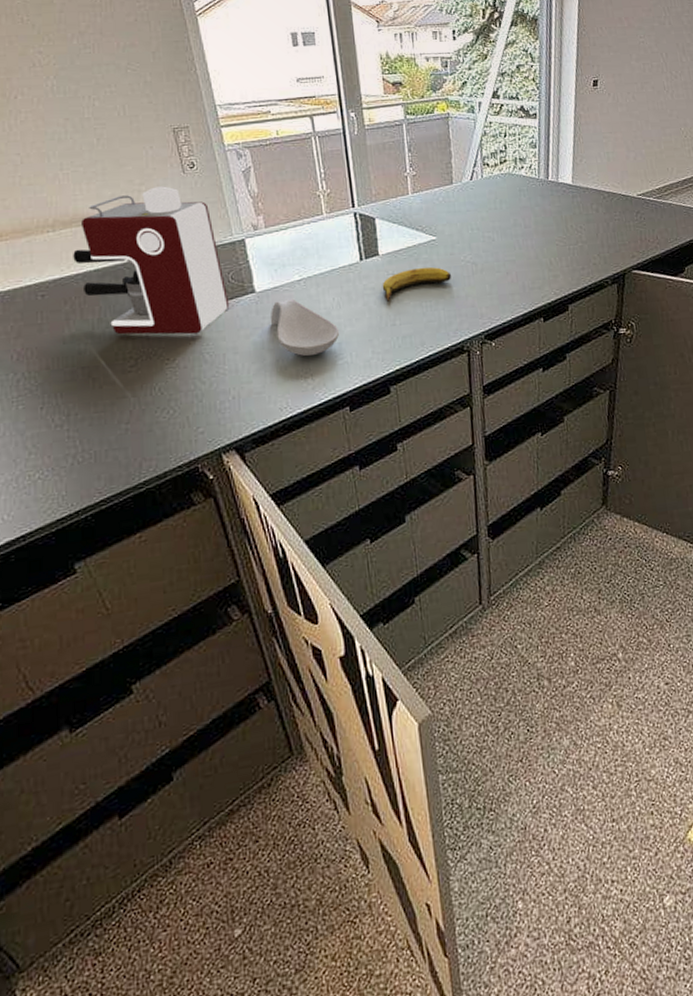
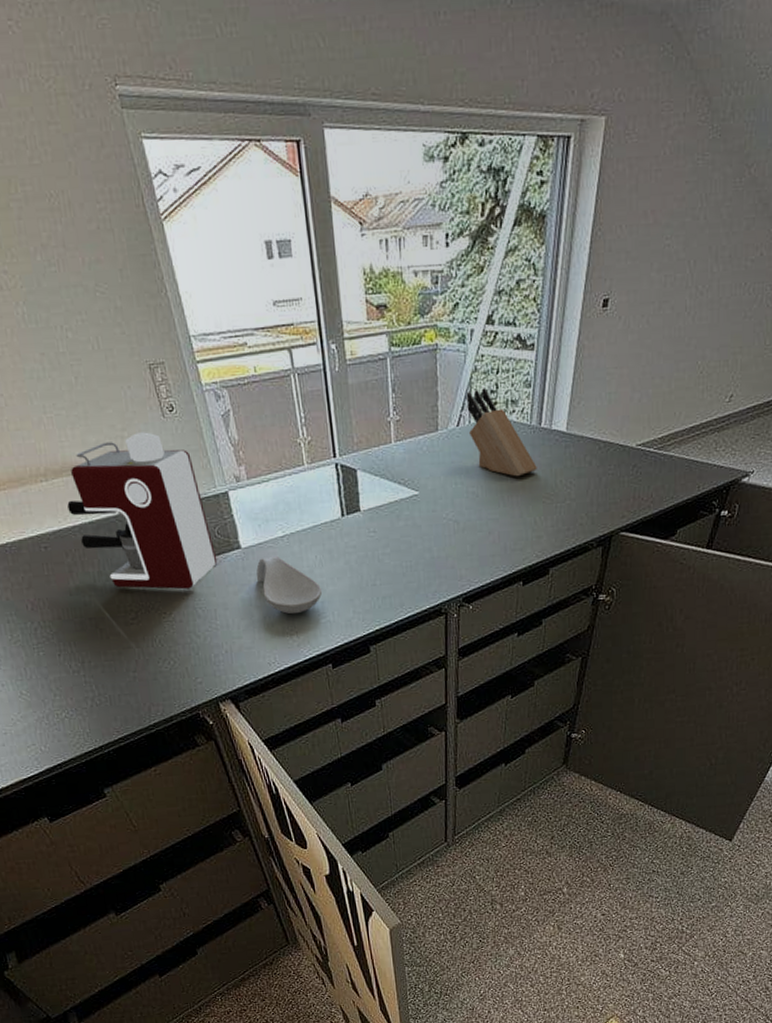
banana: present [382,267,451,303] -> none [363,524,432,562]
knife block: none [477,148,548,223] -> present [466,388,537,477]

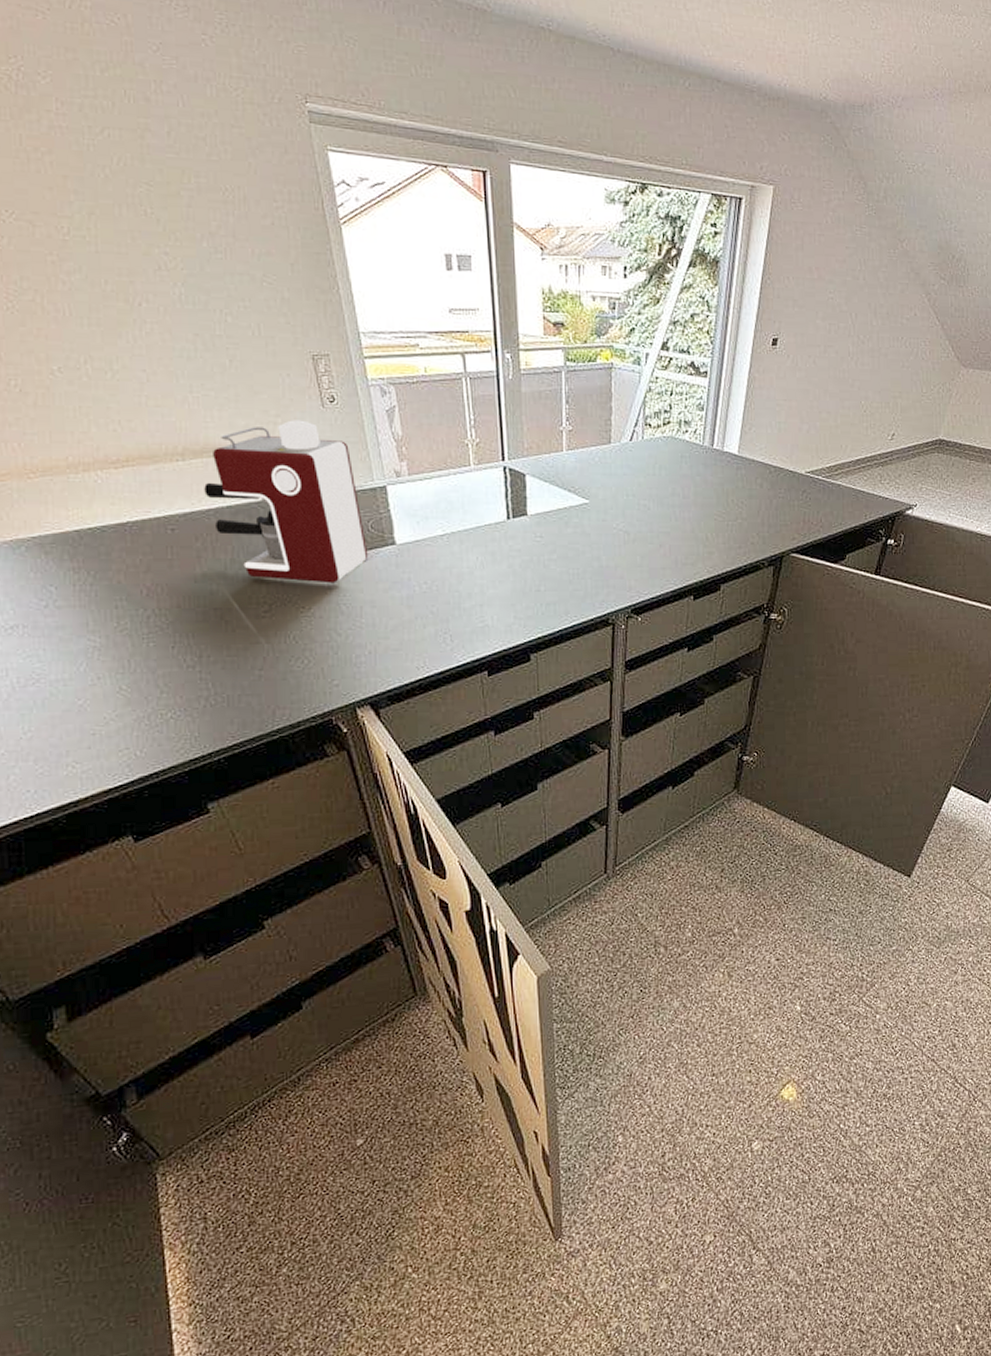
spoon rest: present [256,555,323,615] -> none [410,554,482,617]
knife block: present [466,388,537,477] -> none [640,407,709,493]

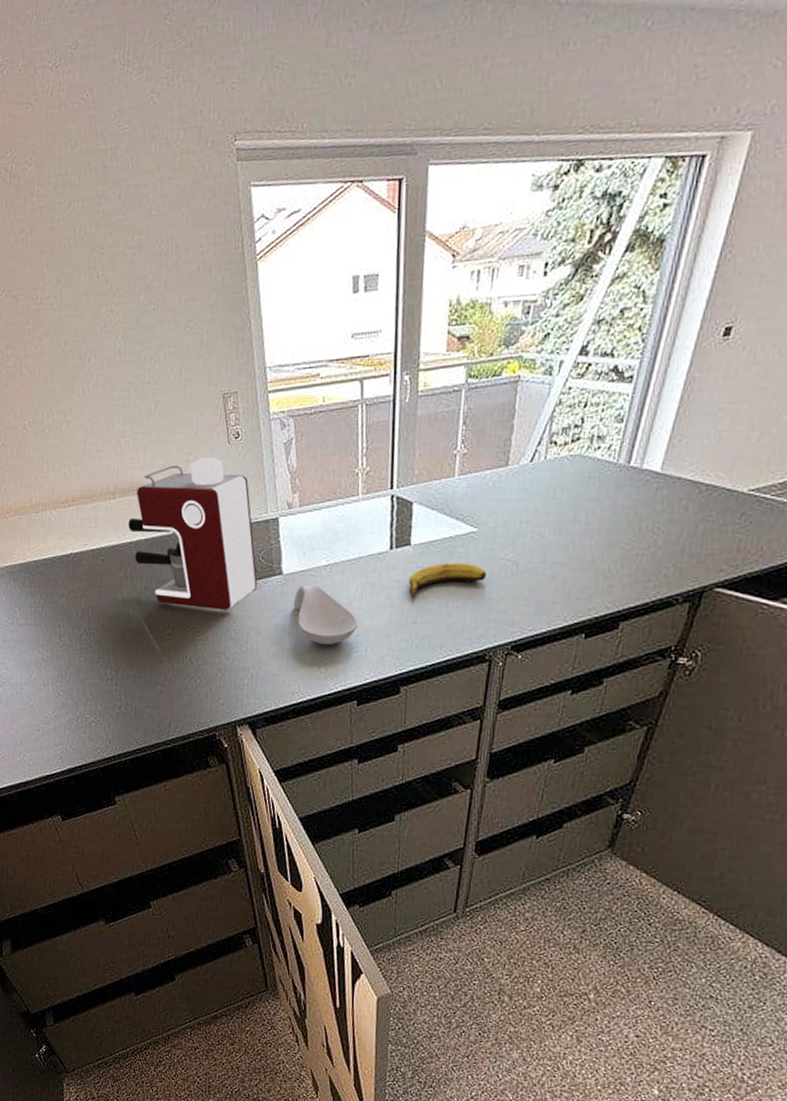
spoon rest: none [410,554,482,617] -> present [293,584,359,646]
banana: none [528,532,601,567] -> present [408,562,486,598]

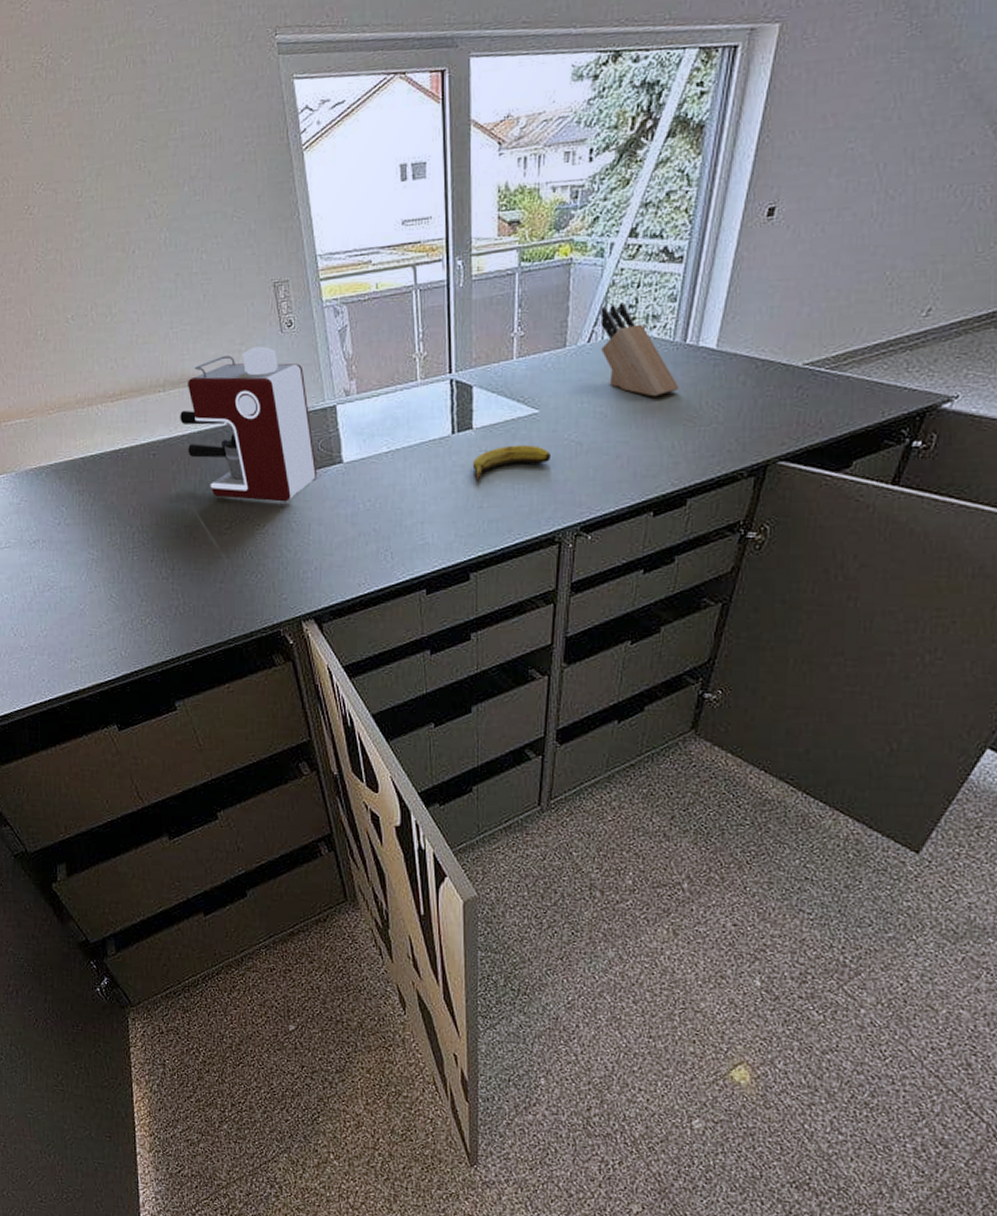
spoon rest: present [293,584,359,646] -> none [355,472,424,534]
knife block: none [542,422,619,519] -> present [600,302,679,397]

